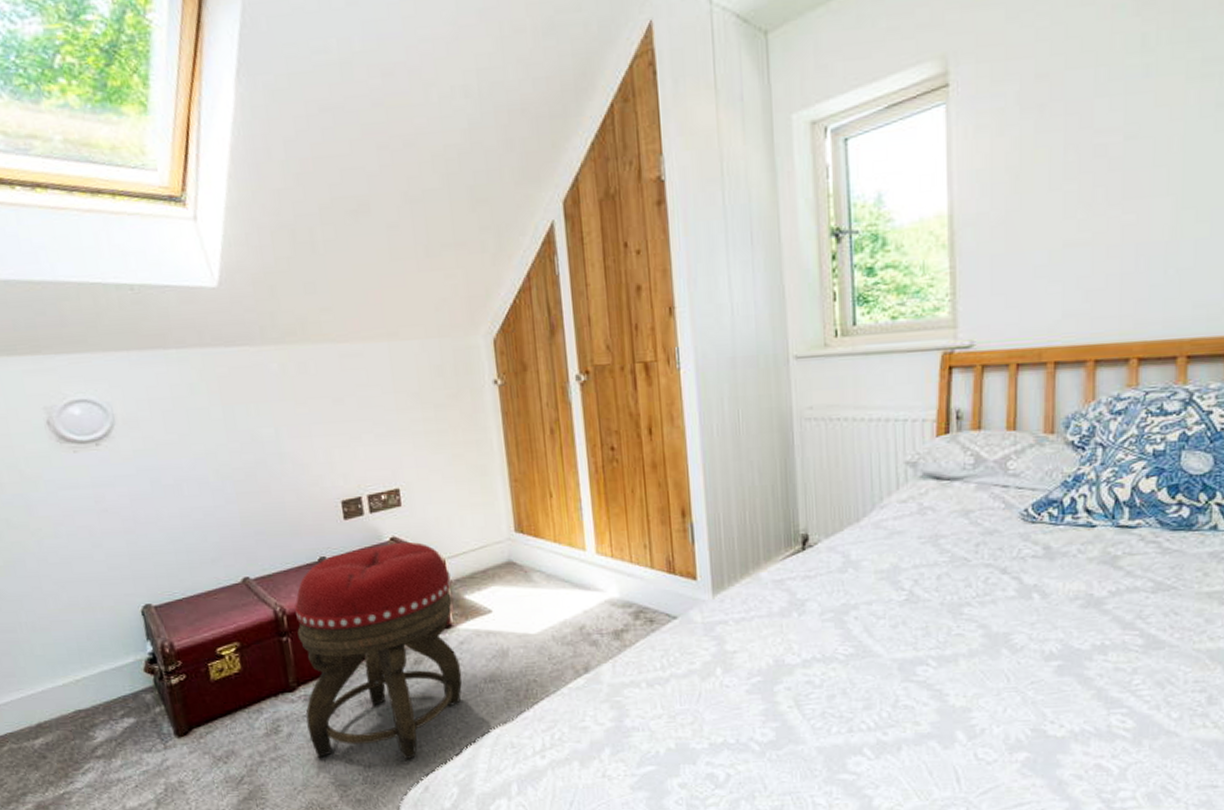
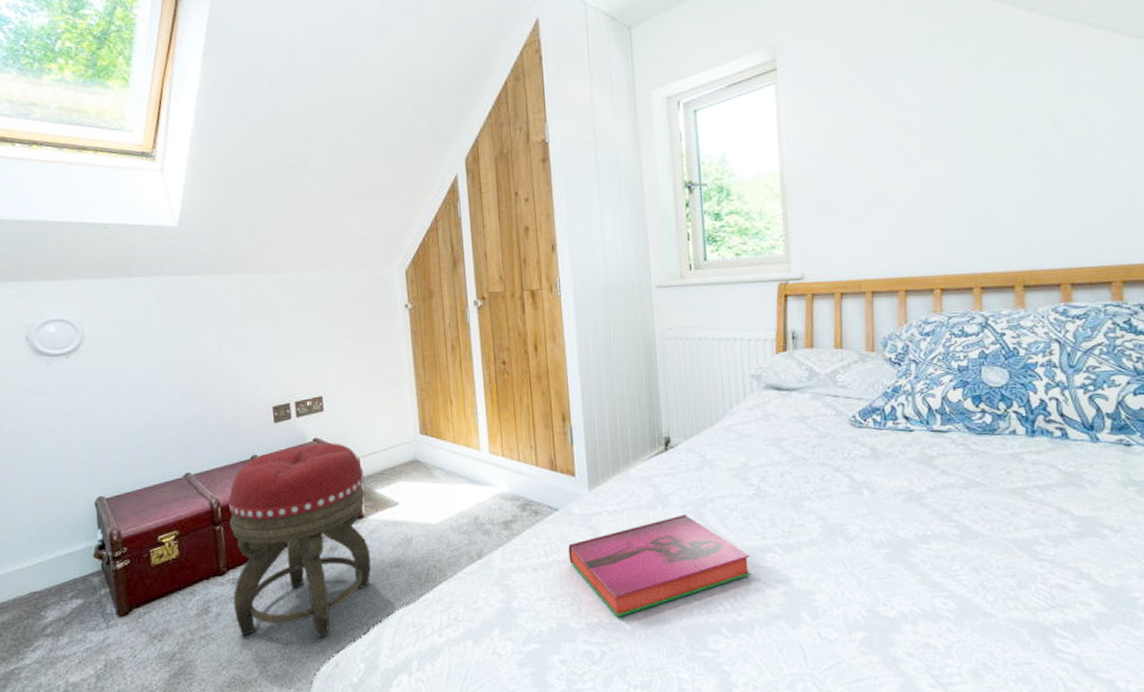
hardback book: none [688,623,899,737] -> present [568,514,751,618]

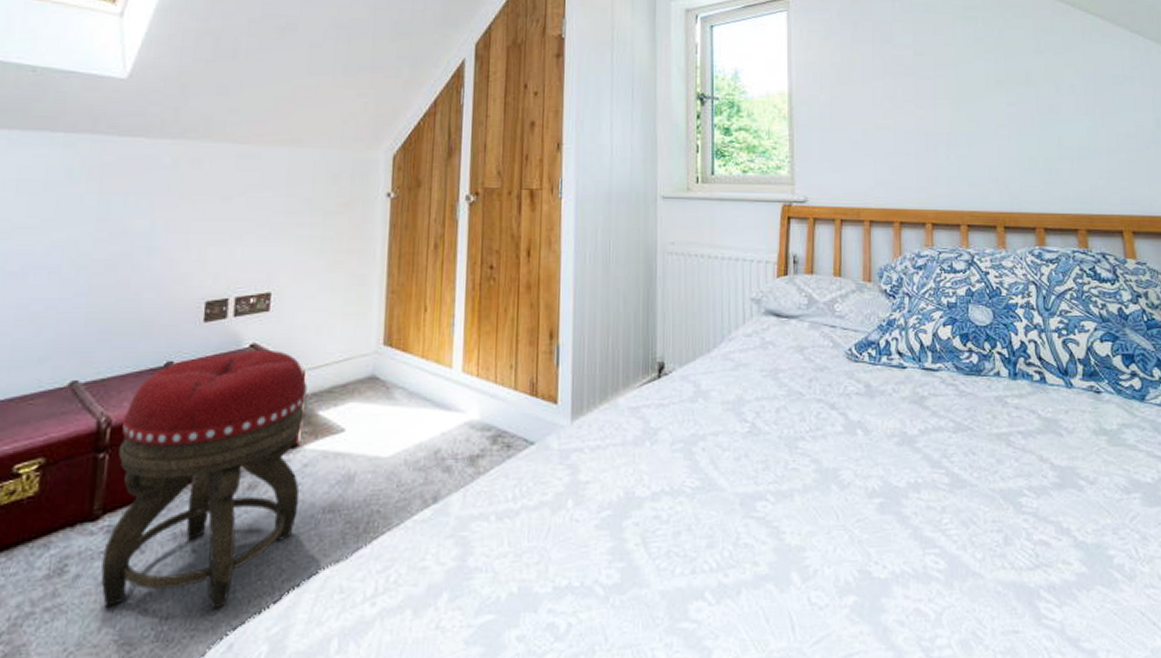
hardback book: present [568,514,751,618] -> none [541,453,740,579]

